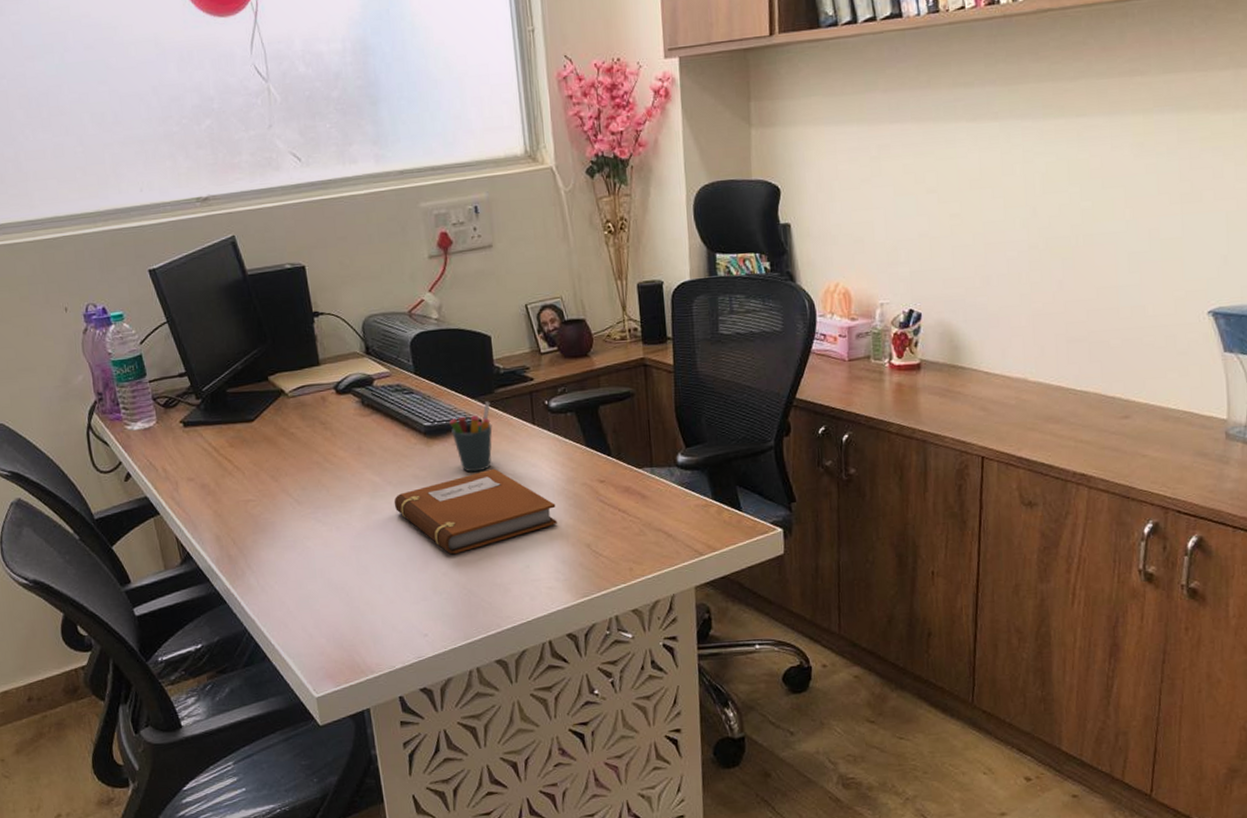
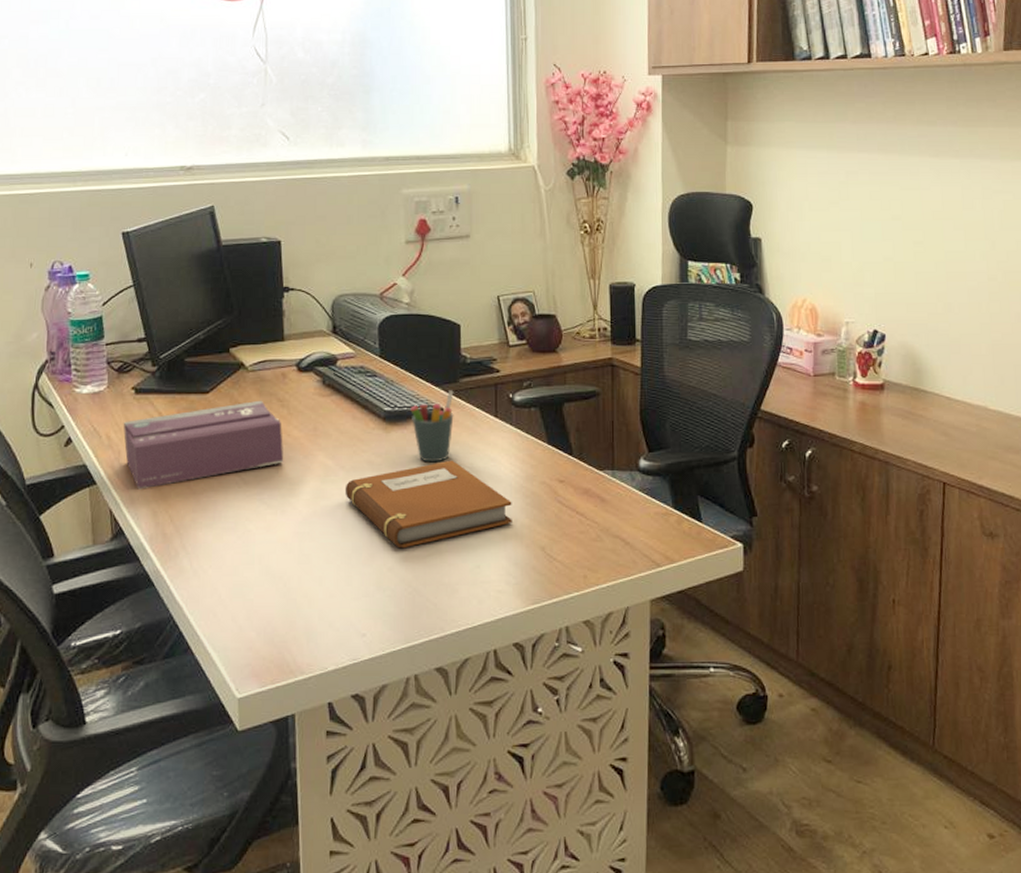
tissue box: none [176,424,333,516] -> present [123,400,284,489]

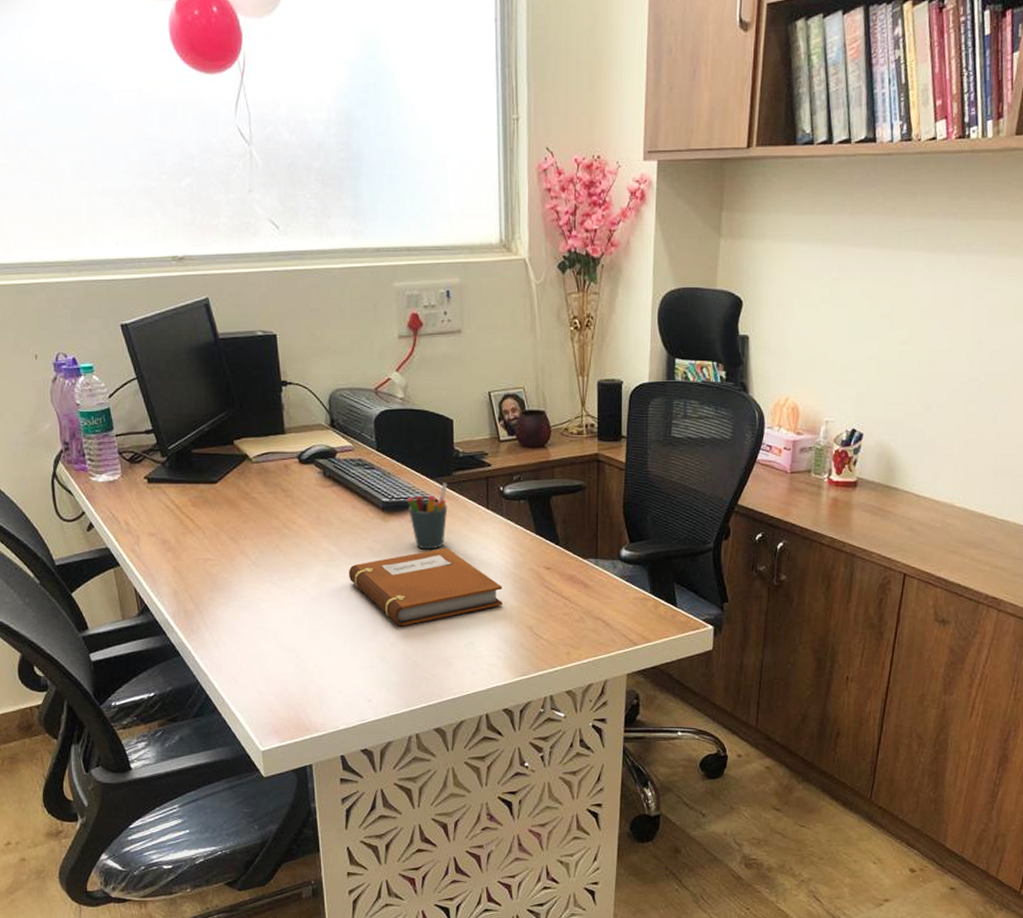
tissue box: present [123,400,284,489] -> none [139,490,291,571]

